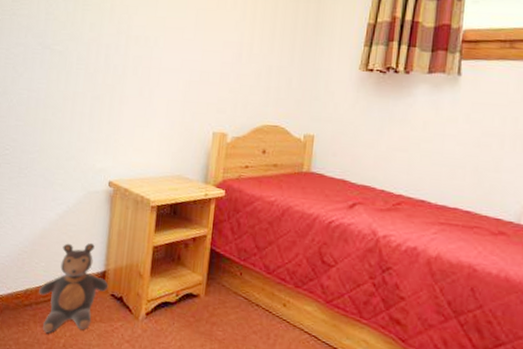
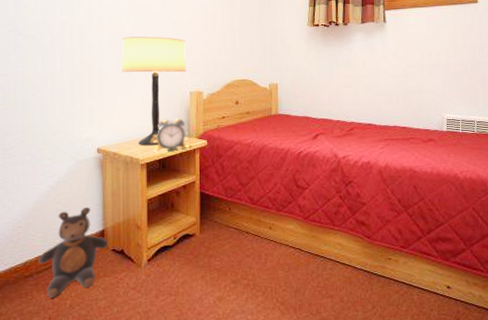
table lamp: none [143,62,215,188] -> present [121,36,186,146]
alarm clock: none [169,159,203,197] -> present [156,118,186,152]

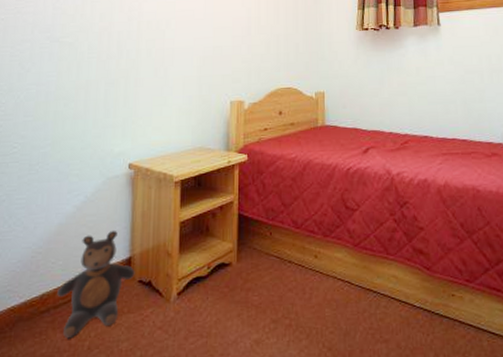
table lamp: present [121,36,186,146] -> none [159,42,227,162]
alarm clock: present [156,118,186,152] -> none [192,130,225,167]

